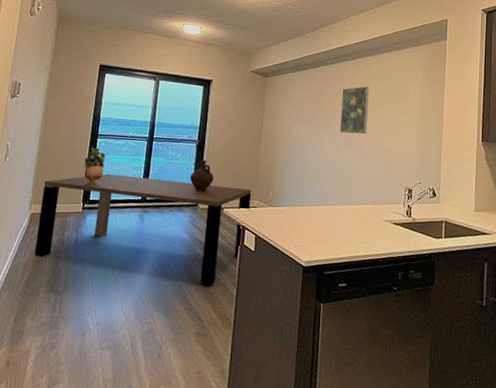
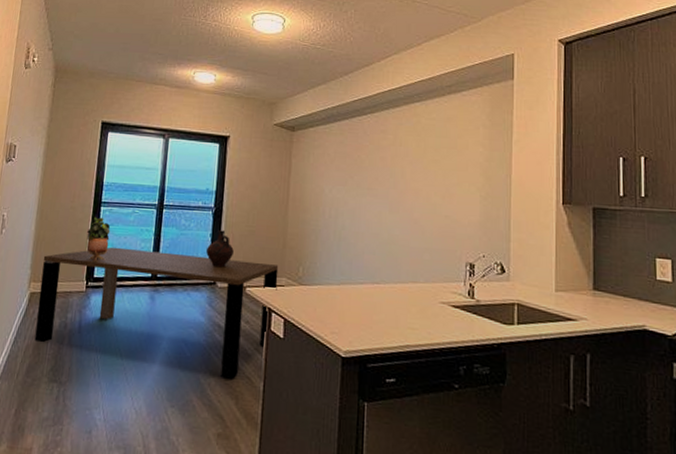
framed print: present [339,86,370,135] -> none [382,139,418,198]

